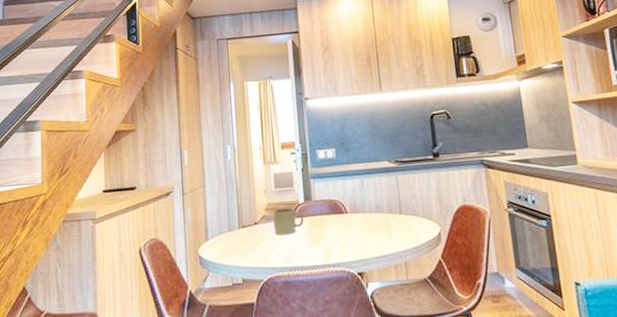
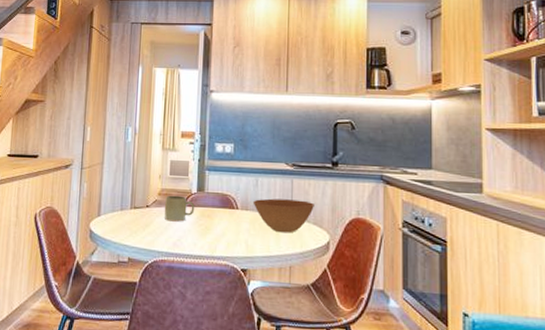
bowl: none [362,195,422,231] -> present [254,198,314,233]

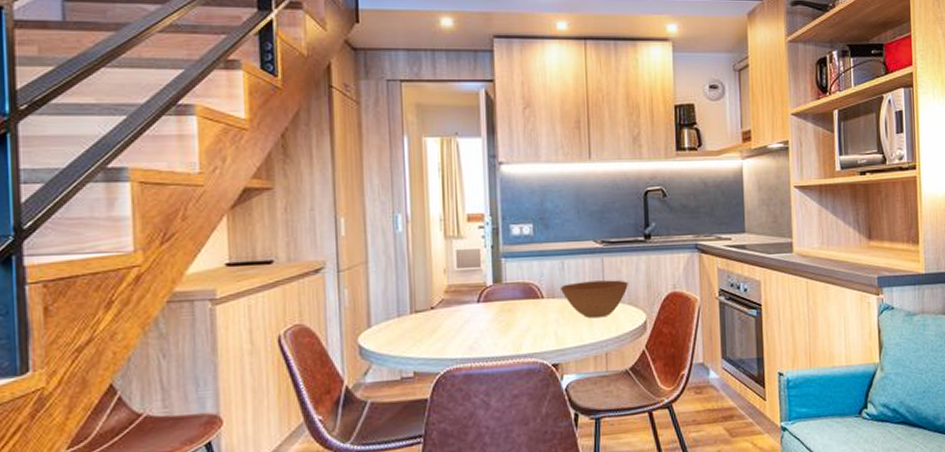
mug: present [164,195,195,222] -> none [453,290,492,323]

